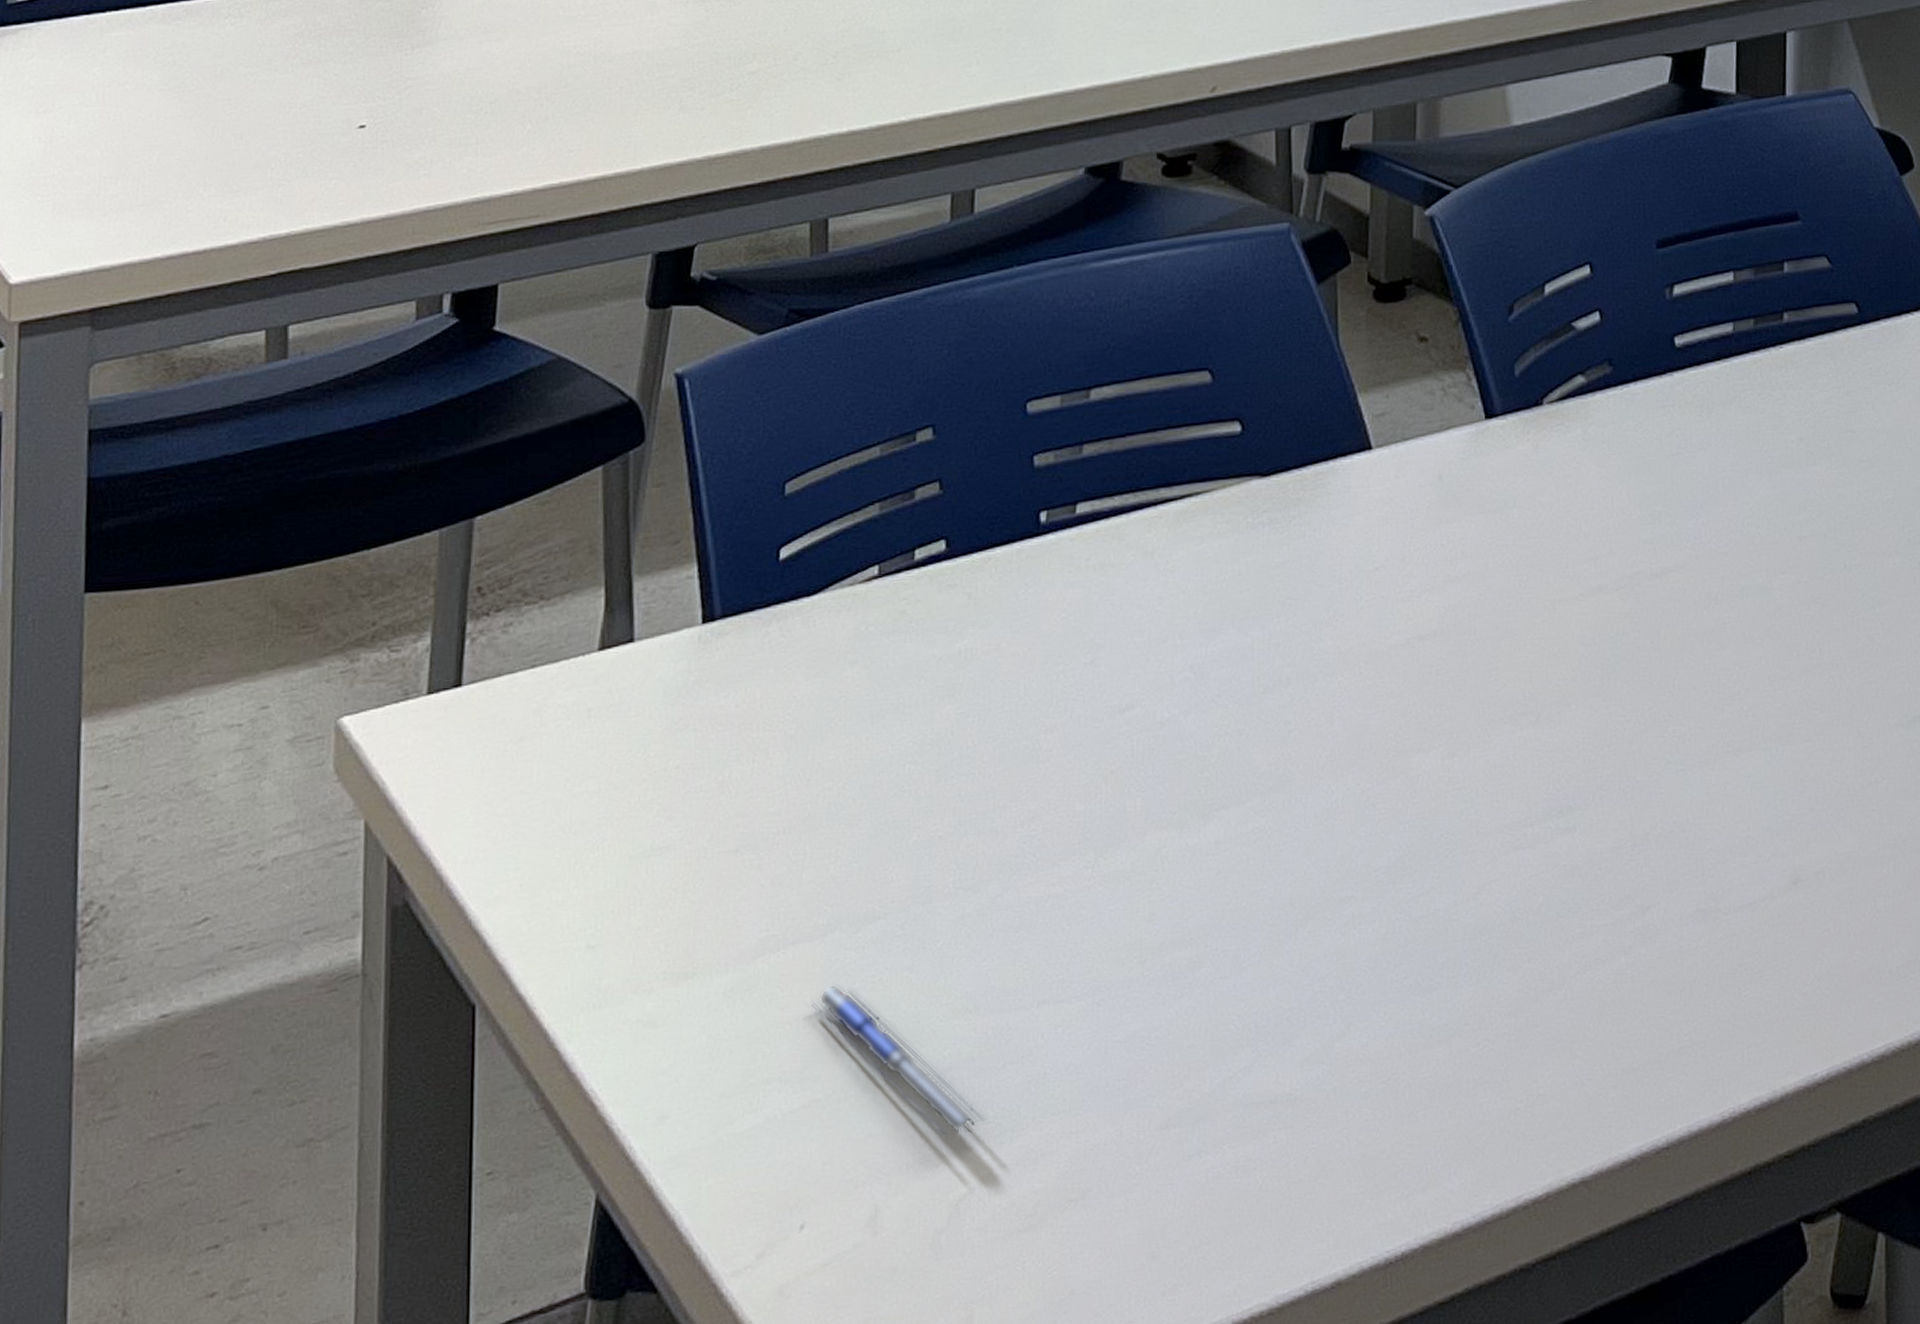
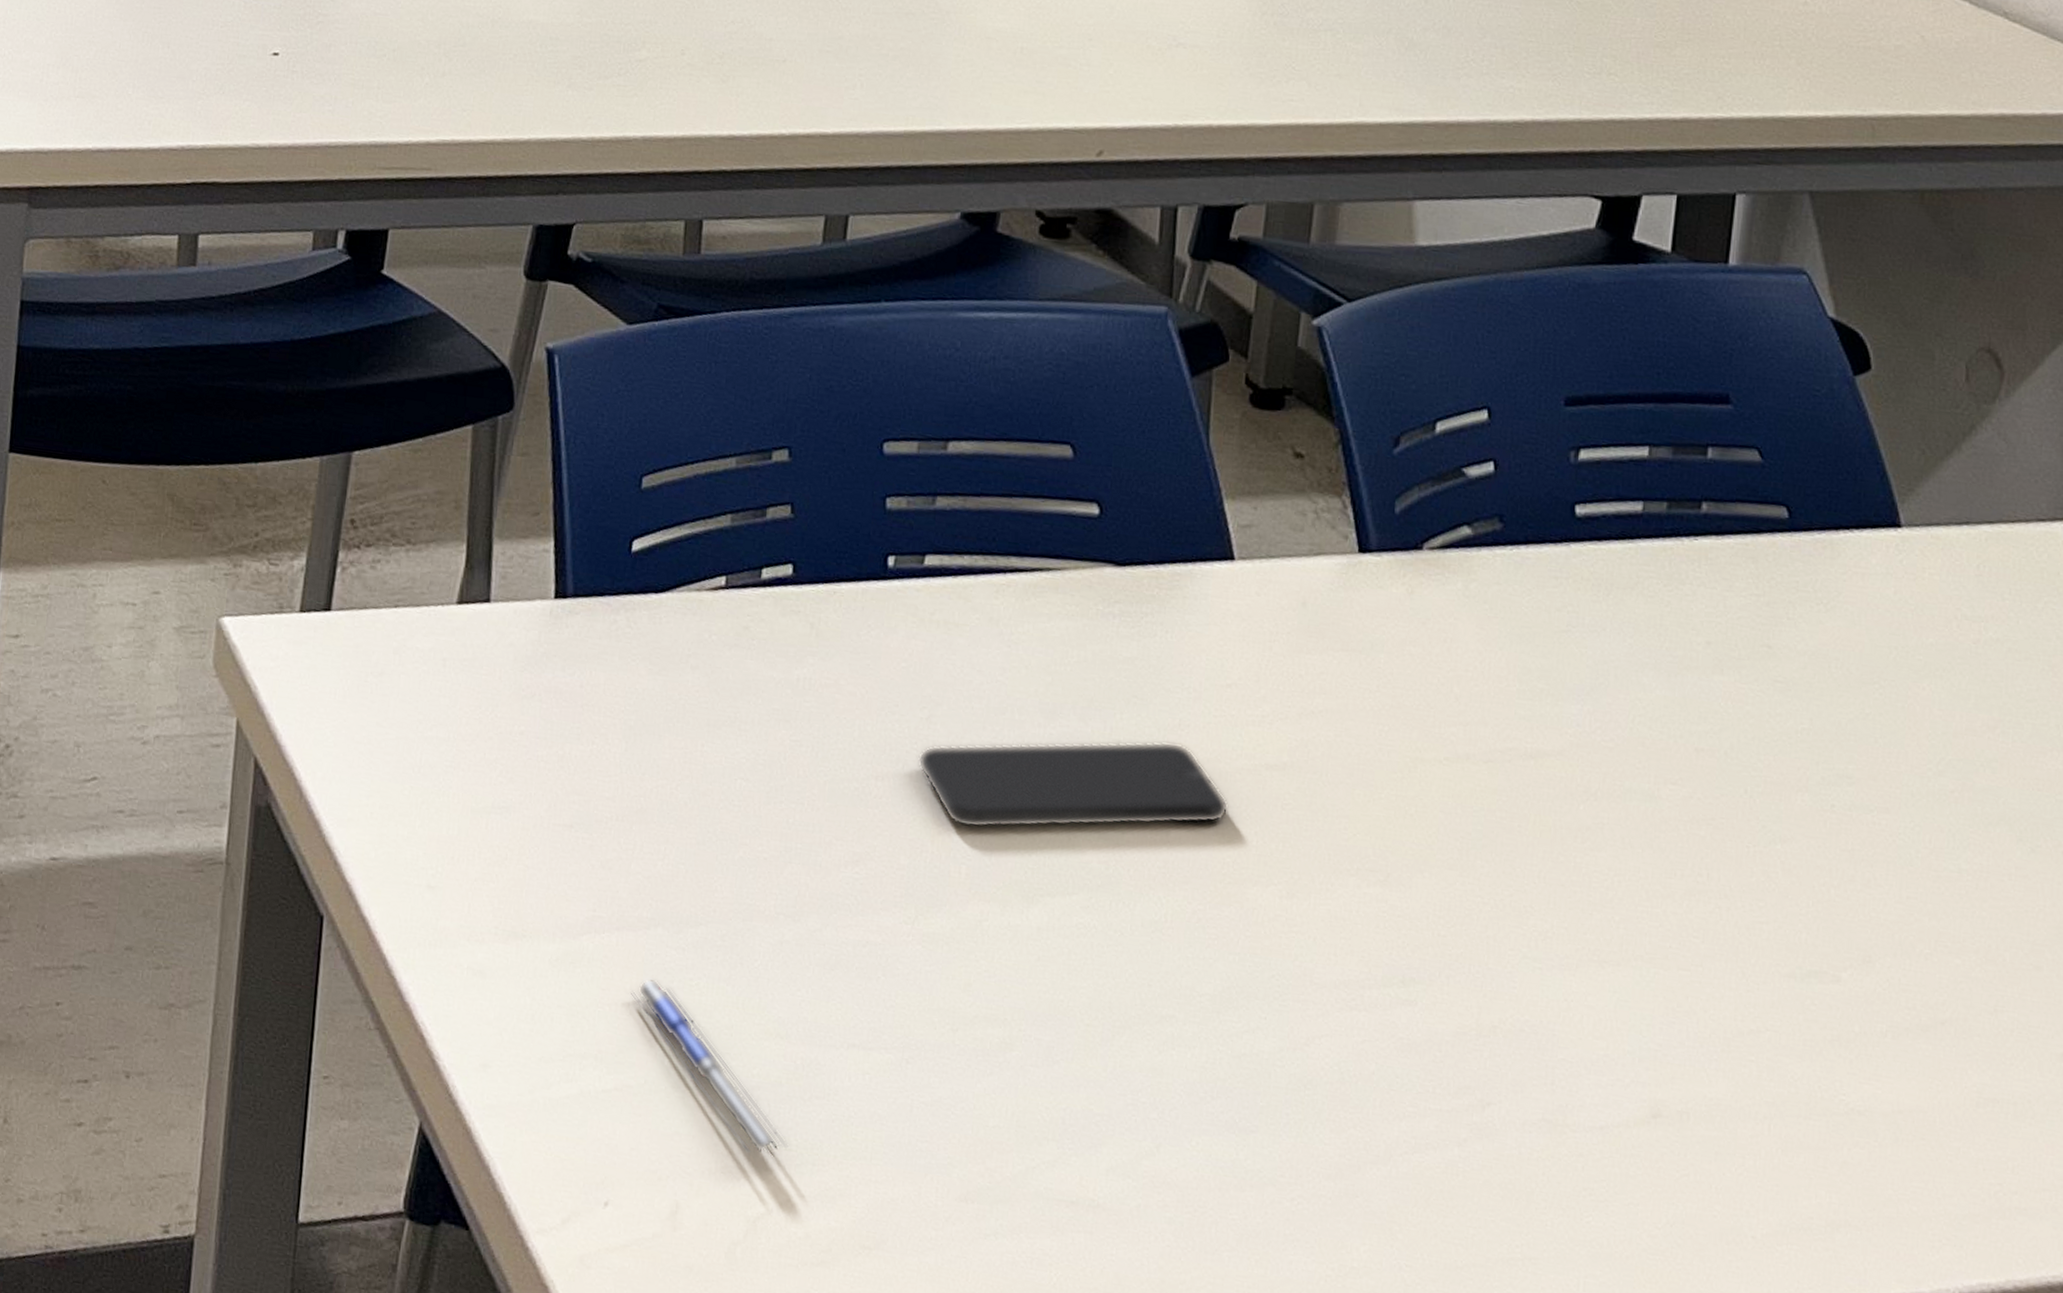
smartphone: none [1085,633,1387,761] -> present [918,741,1229,829]

